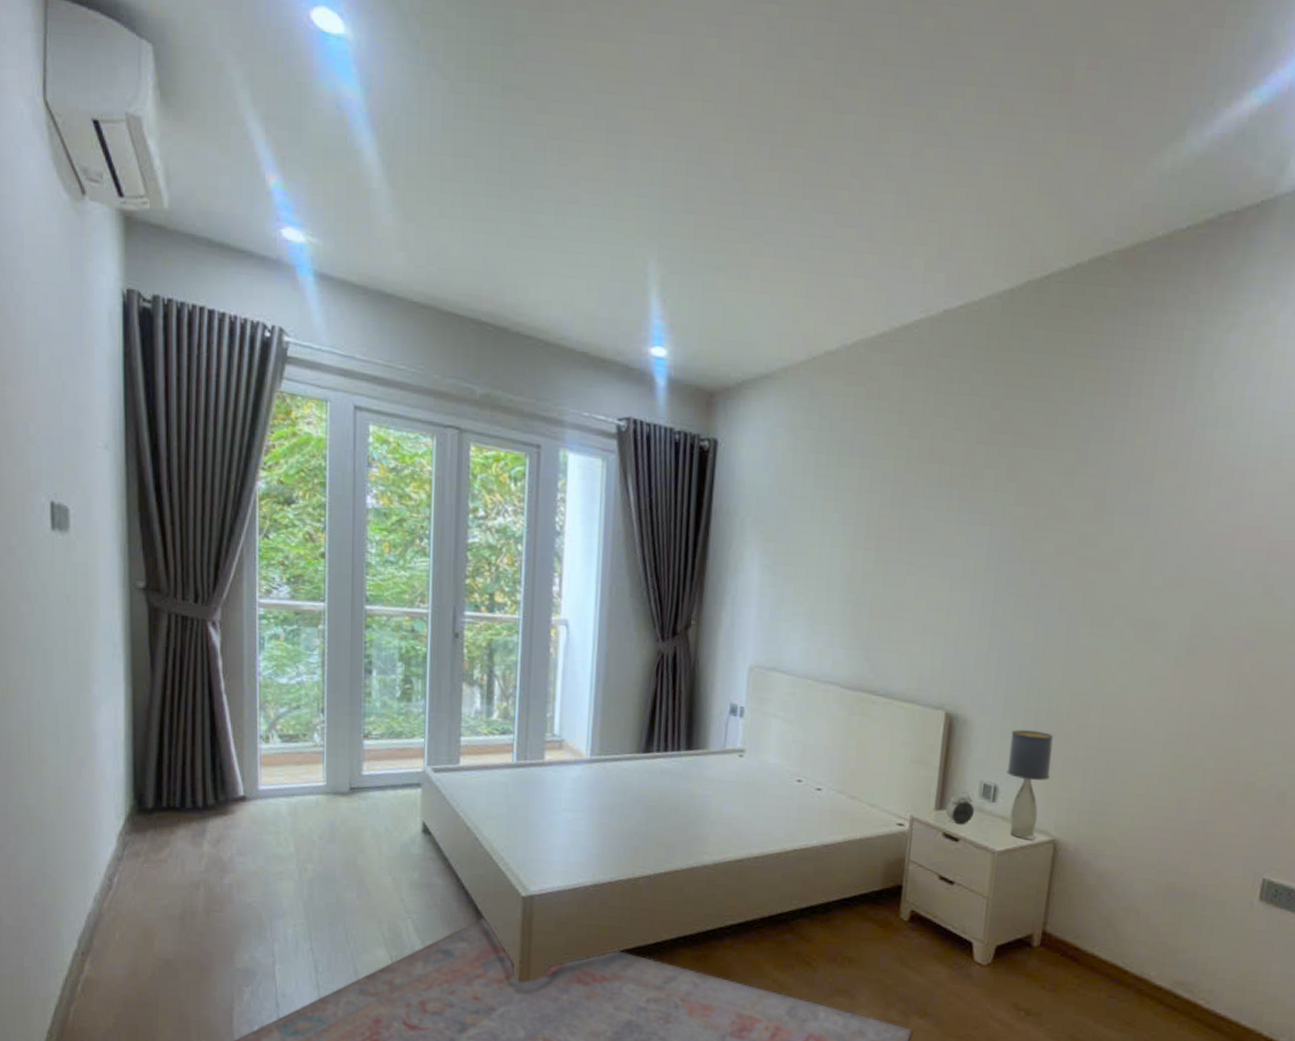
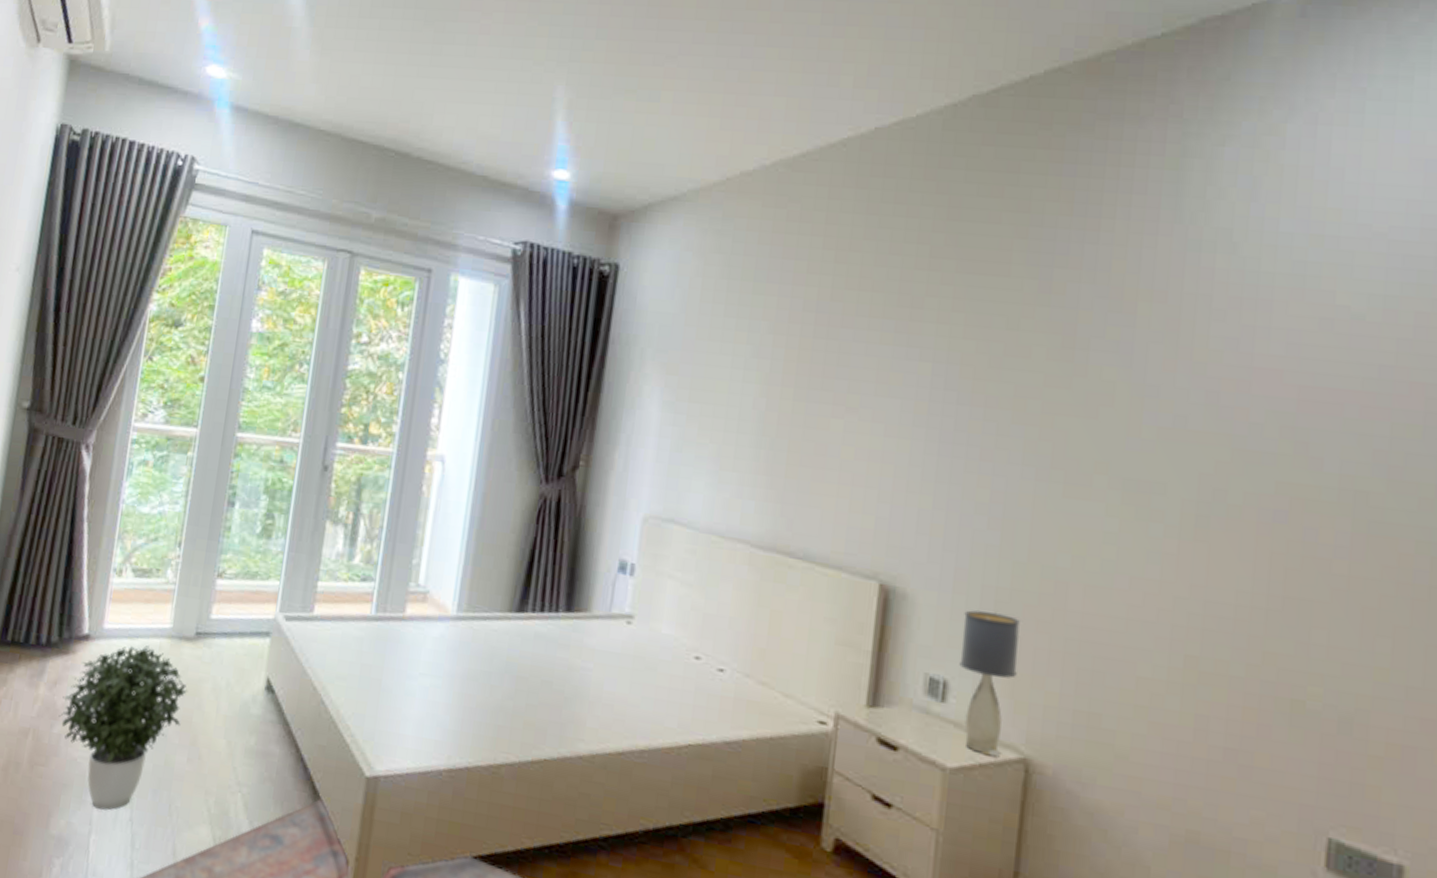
potted plant: none [227,802,350,944] -> present [58,645,188,811]
alarm clock: present [945,791,974,825] -> none [880,685,918,730]

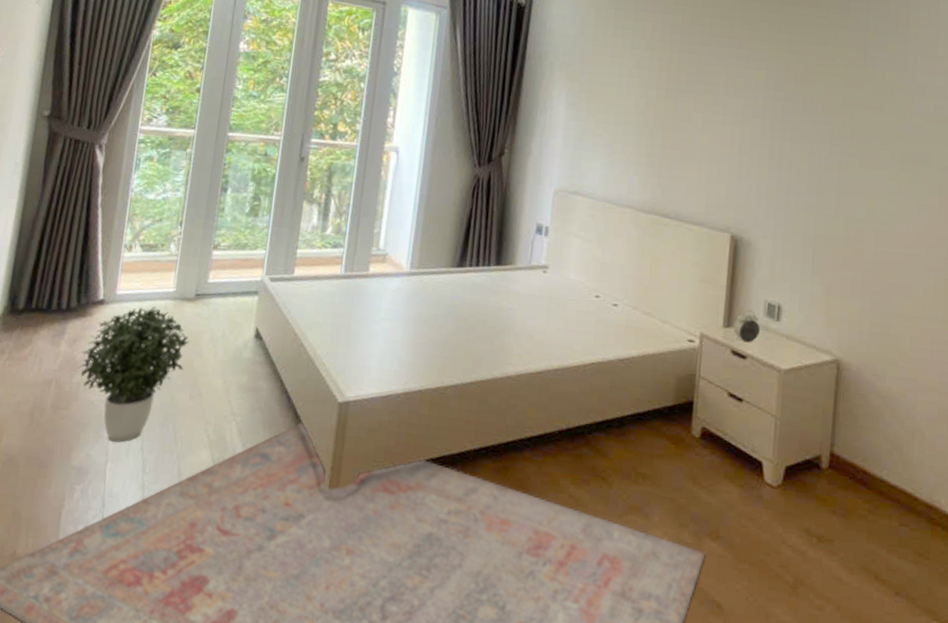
alarm clock: none [880,685,918,730] -> present [733,309,760,343]
table lamp: present [959,610,1020,757] -> none [789,252,831,360]

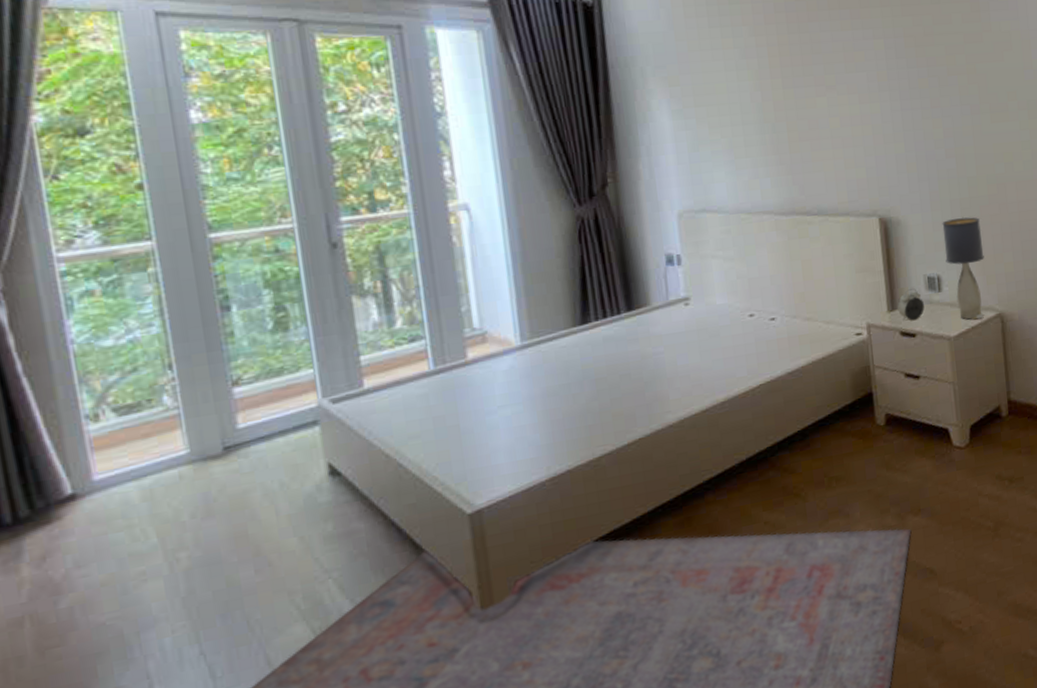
potted plant: present [78,307,190,443] -> none [60,480,235,661]
table lamp: none [789,252,831,360] -> present [942,217,984,320]

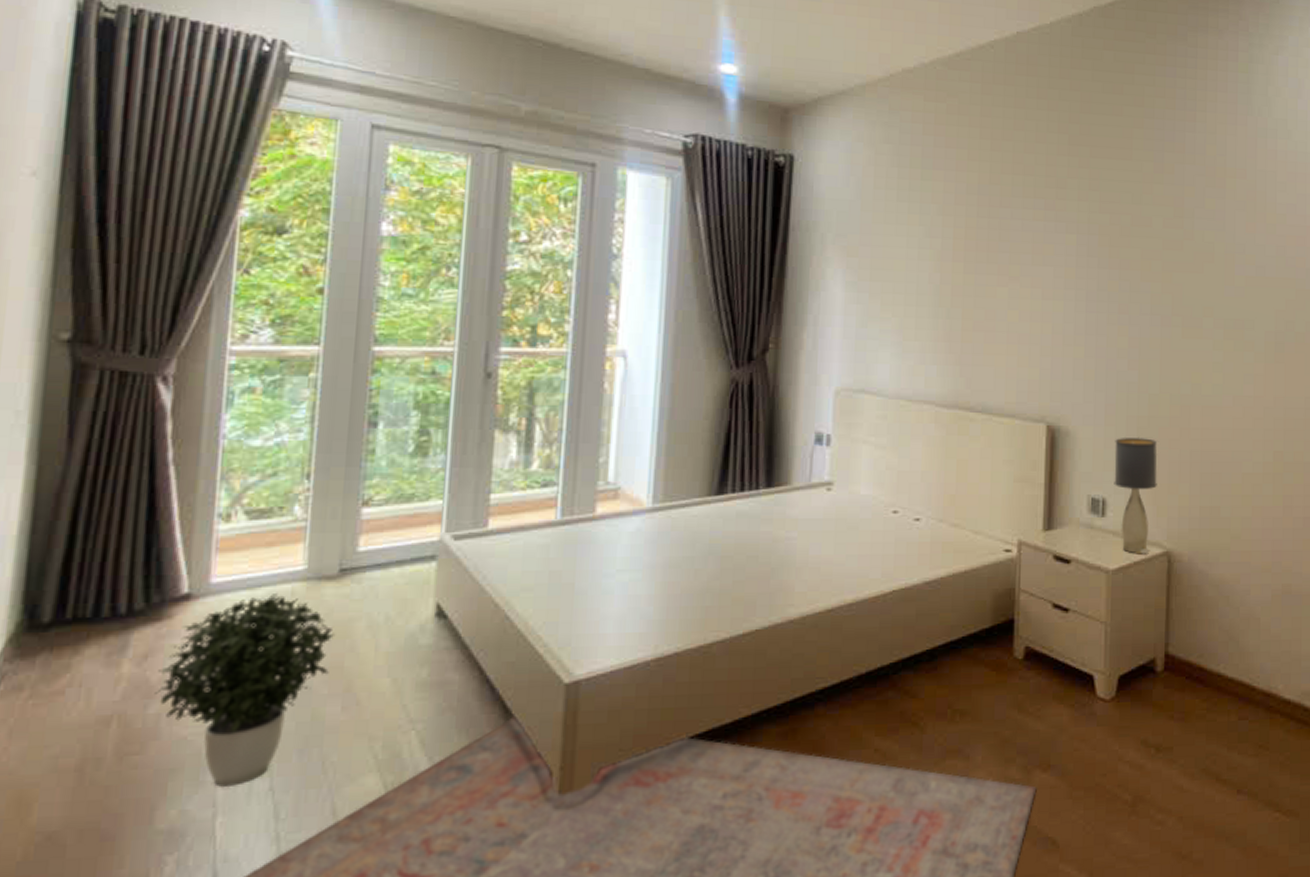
potted plant: none [60,480,235,661] -> present [154,594,336,787]
alarm clock: present [897,288,924,321] -> none [1054,507,1084,545]

